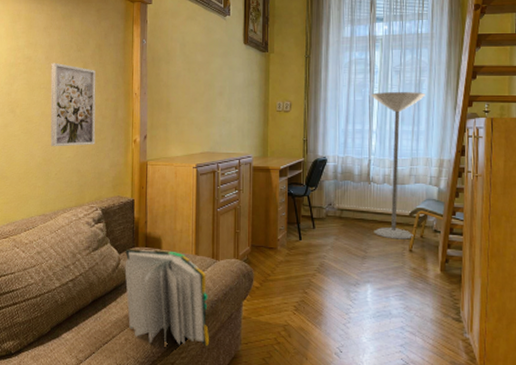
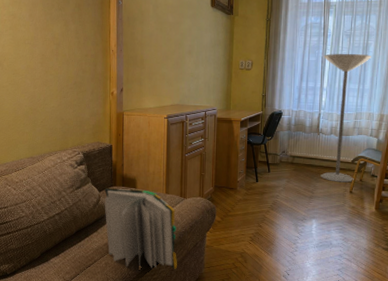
wall art: present [50,62,96,147] -> none [34,20,77,98]

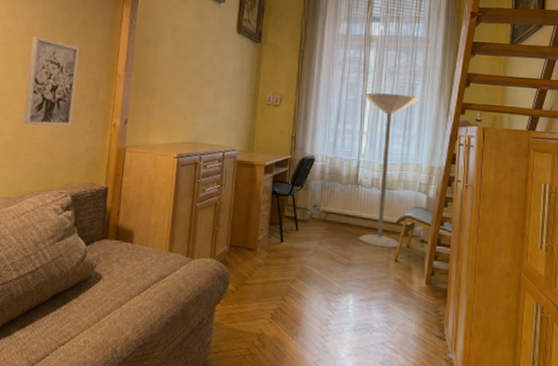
wall art: none [34,20,77,98] -> present [22,36,79,126]
book: present [104,187,178,270] -> none [89,241,179,355]

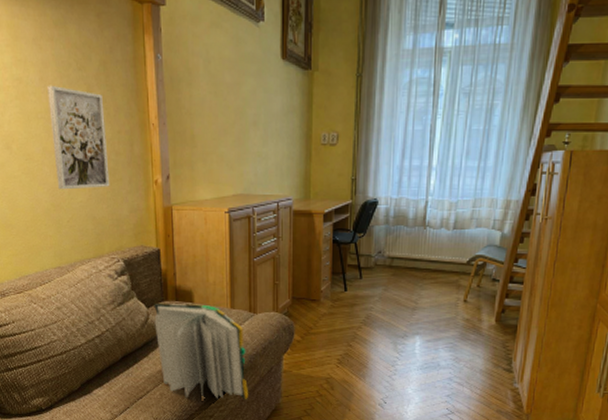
book: none [89,241,179,355] -> present [154,302,249,400]
floor lamp: present [359,92,418,249] -> none [426,119,497,289]

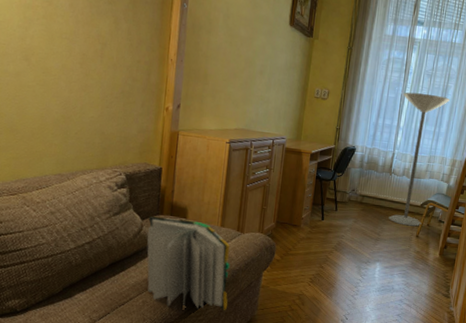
wall art: present [47,85,110,190] -> none [71,11,128,108]
floor lamp: none [426,119,497,289] -> present [388,92,450,227]

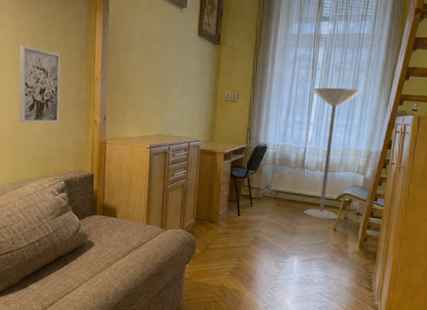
wall art: none [71,11,128,108] -> present [19,45,61,124]
book: present [147,216,230,311] -> none [84,216,156,301]

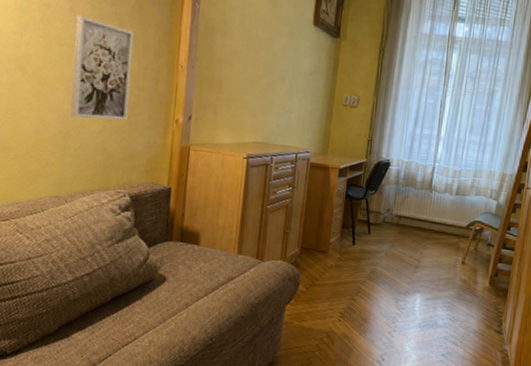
floor lamp: present [304,87,361,220] -> none [429,97,497,251]

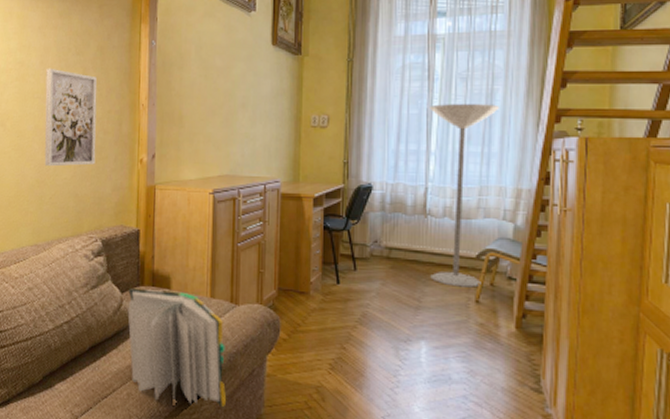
book: none [154,242,249,352] -> present [127,287,227,408]
floor lamp: none [429,97,497,251] -> present [430,104,499,288]

